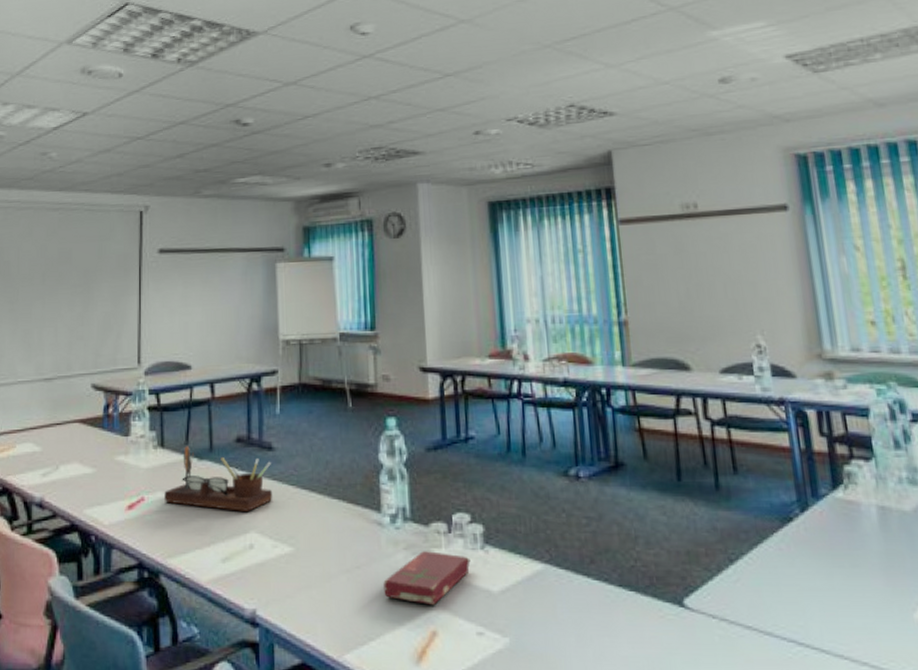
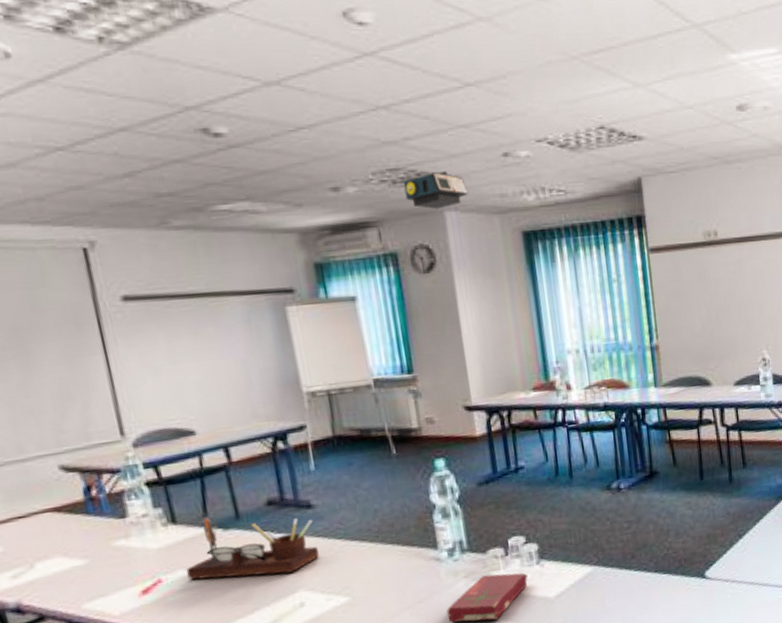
projector: none [384,148,441,182] -> present [403,170,469,210]

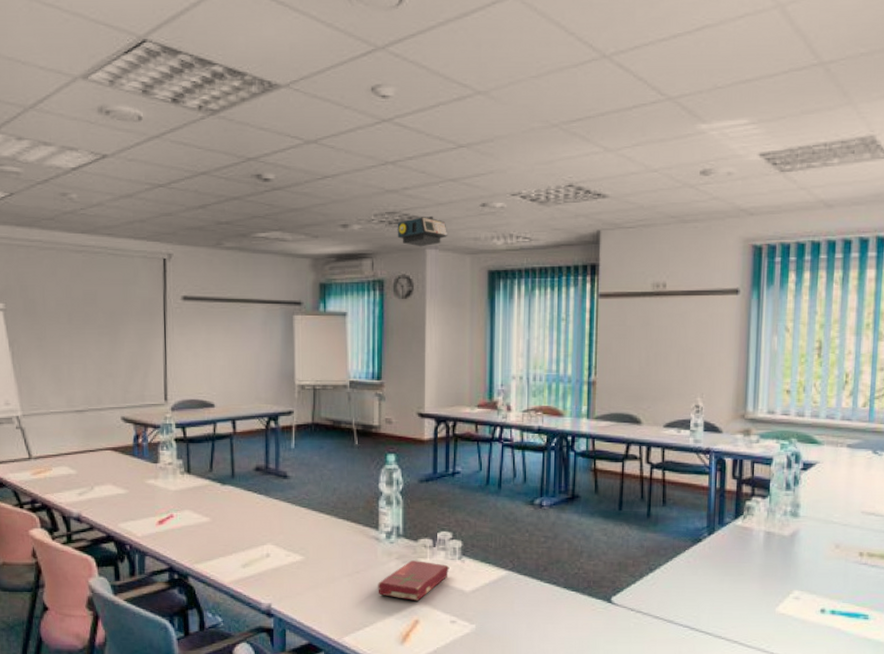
desk organizer: present [186,517,319,580] -> none [191,473,286,527]

